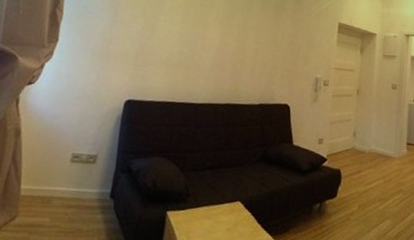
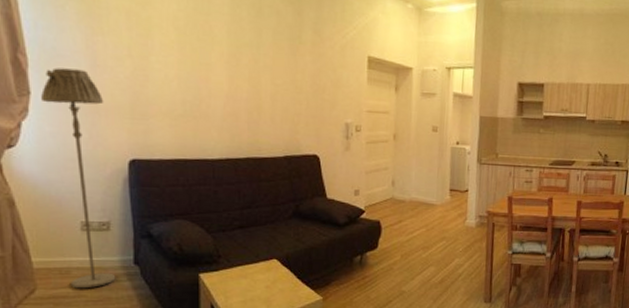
floor lamp: none [49,21,116,219] -> present [41,67,116,289]

